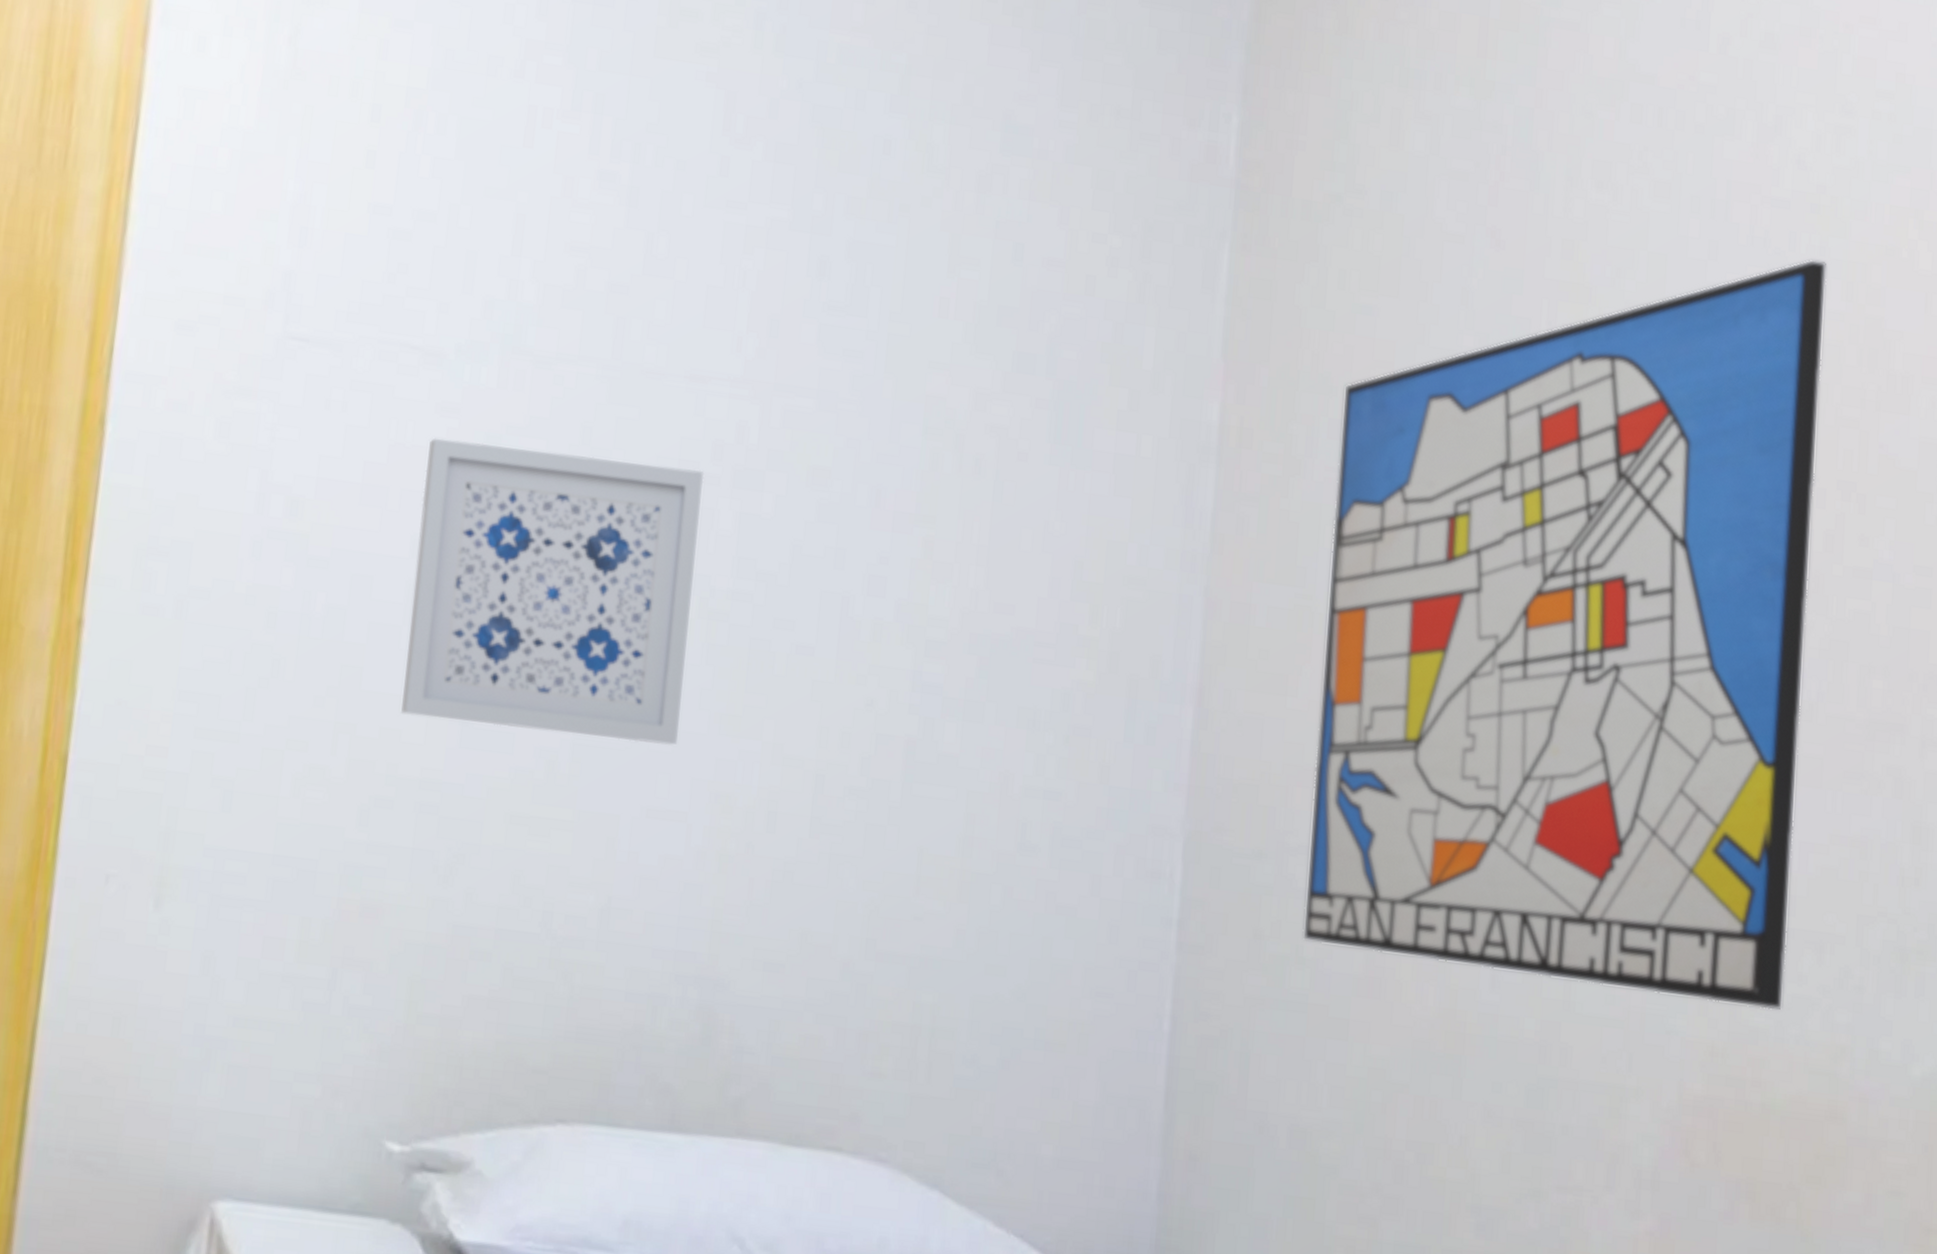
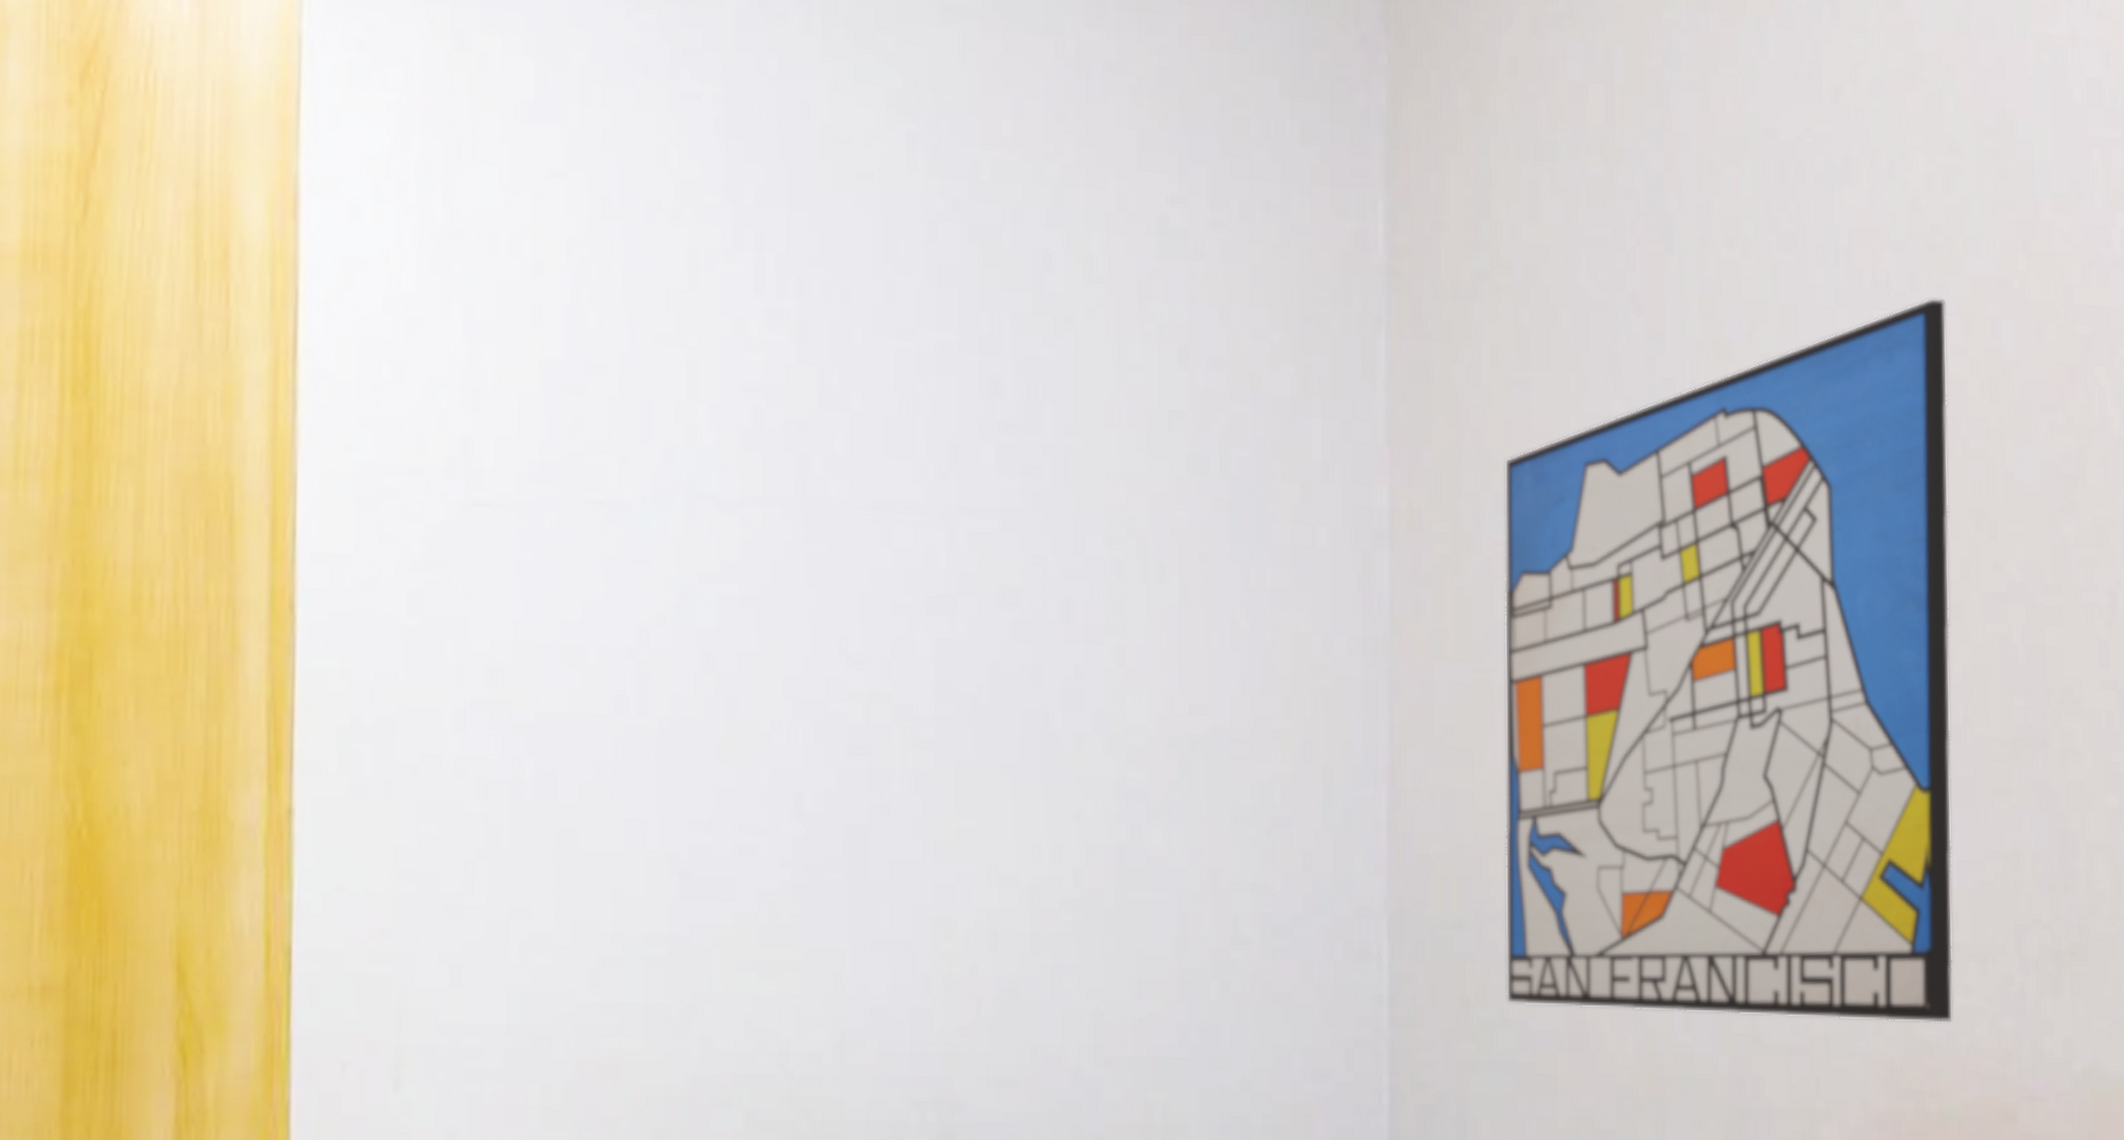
wall art: present [401,438,705,745] -> none [620,592,898,876]

